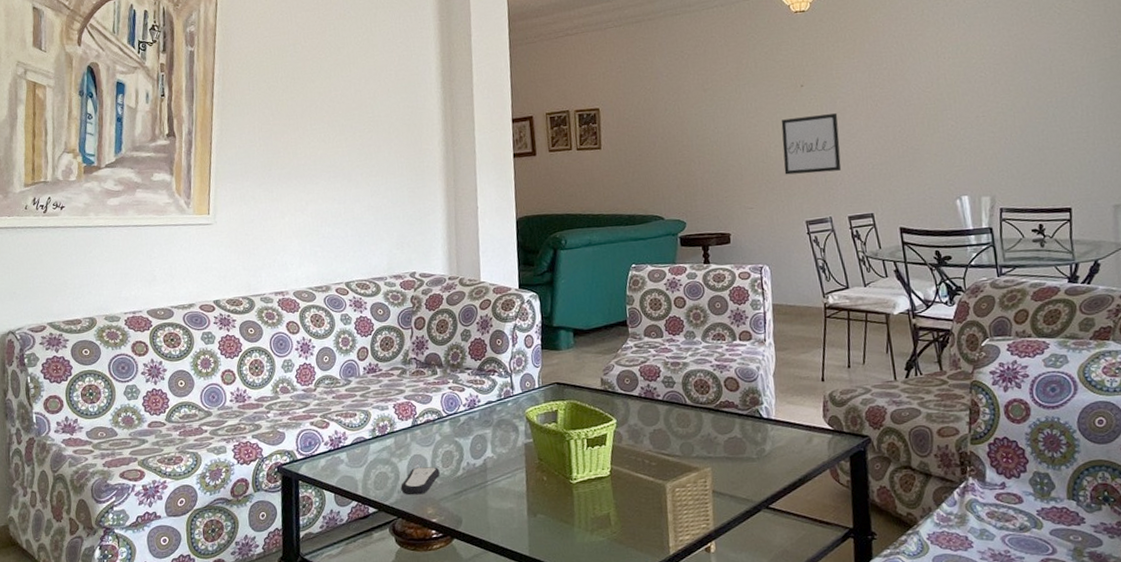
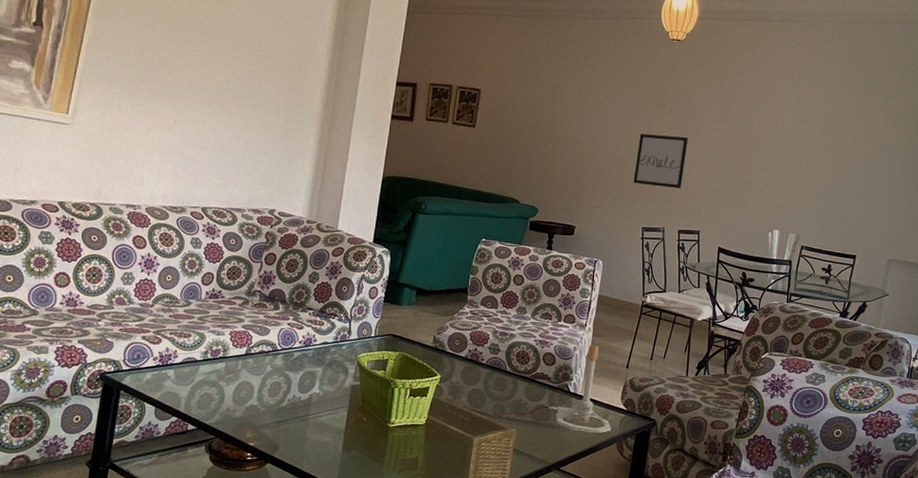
remote control: present [400,466,440,496] -> none [224,393,265,419]
lamp base: none [688,360,819,461] -> present [498,344,611,433]

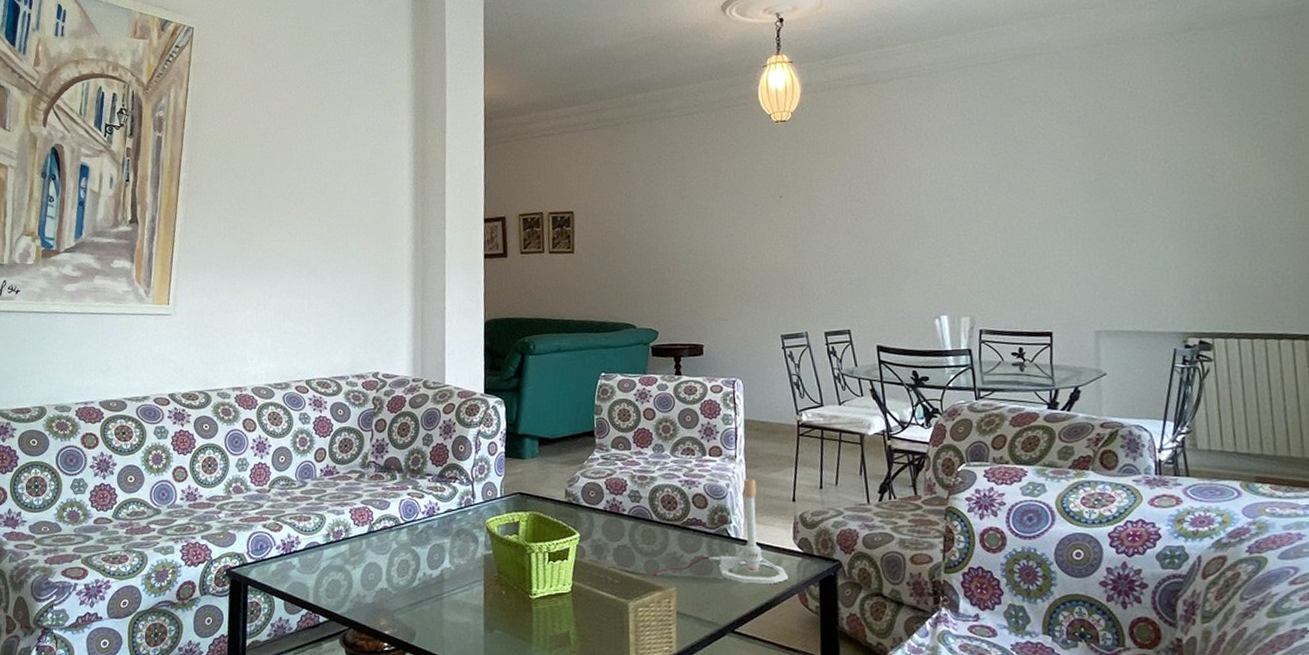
wall art: present [633,134,689,188] -> none [758,226,819,287]

